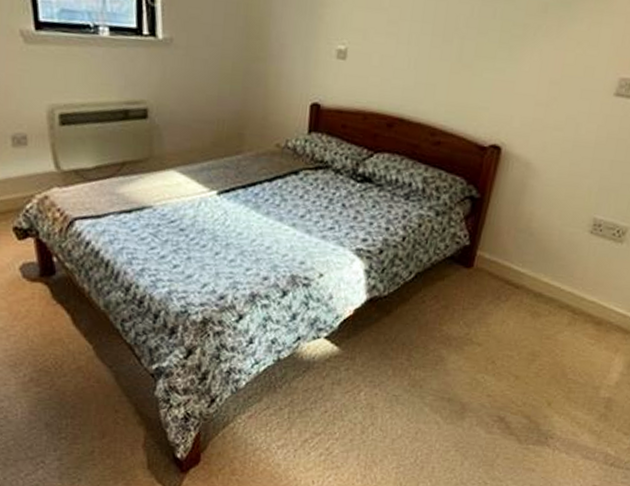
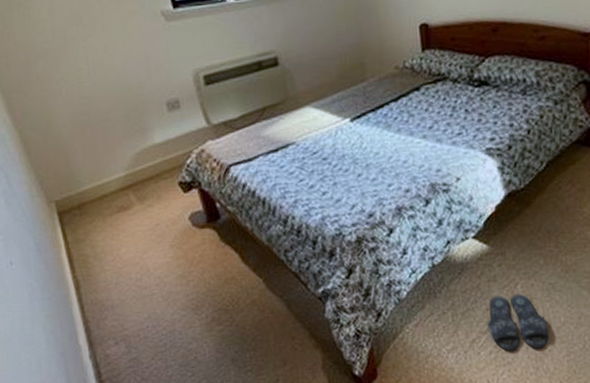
slippers: none [322,399,384,459] -> present [487,294,549,352]

